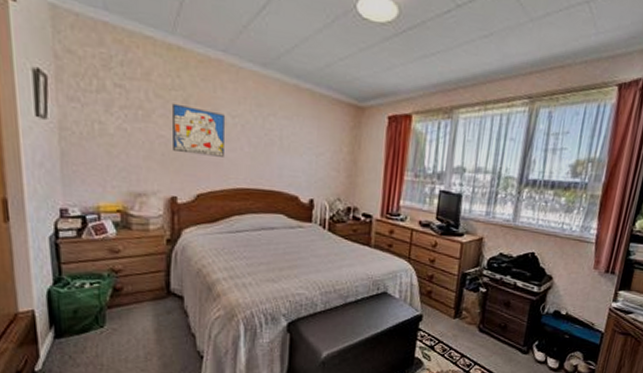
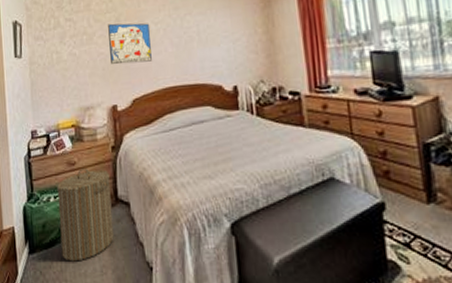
laundry hamper: none [94,256,163,348] -> present [57,167,114,262]

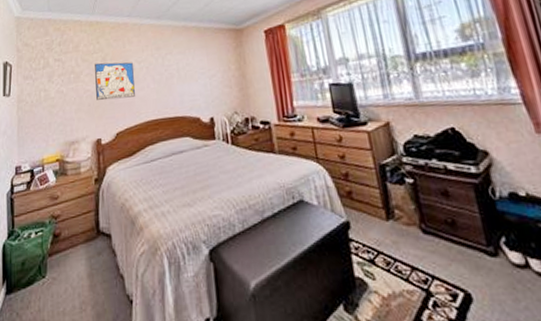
laundry hamper: present [57,167,114,262] -> none [39,201,95,300]

